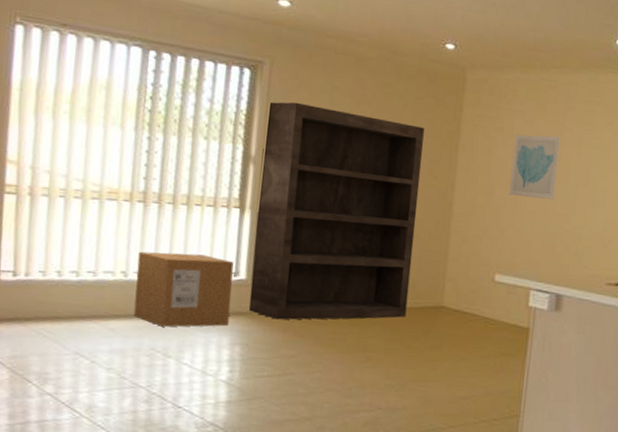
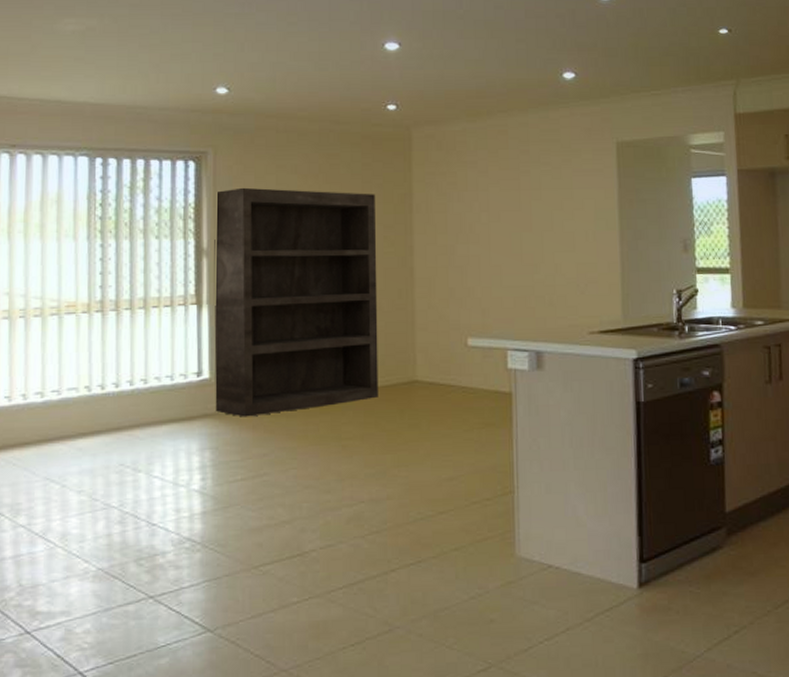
cardboard box: present [133,251,234,327] -> none [100,358,197,440]
wall art: present [508,134,561,199] -> none [469,183,520,252]

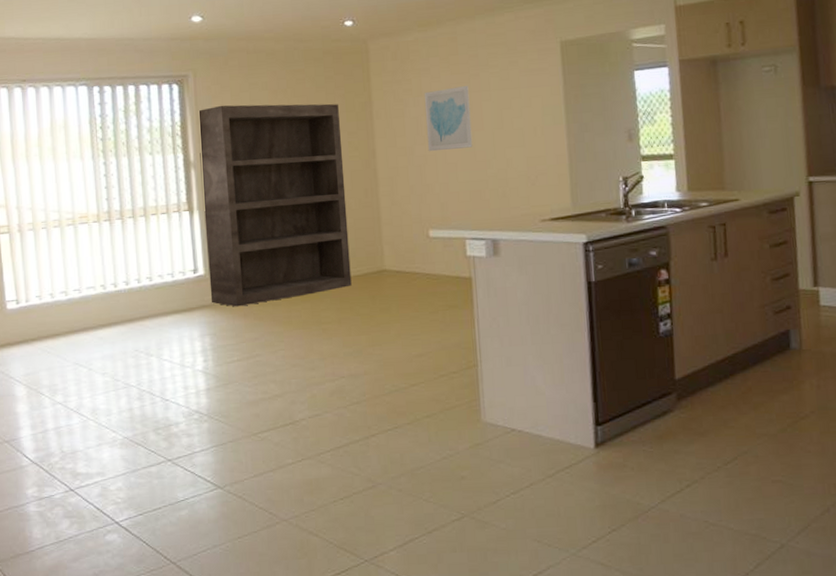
wall art: none [469,183,520,252] -> present [423,86,473,152]

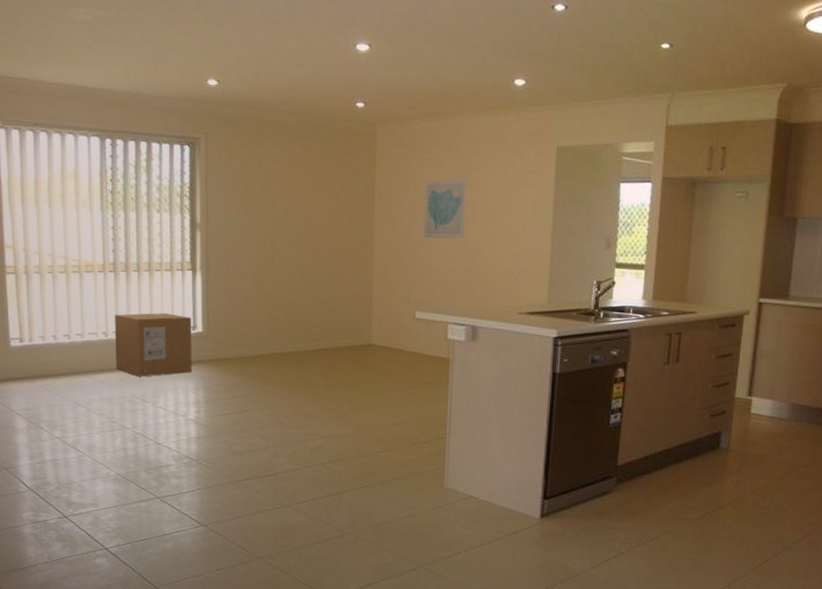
cardboard box: none [112,258,196,329] -> present [115,313,192,377]
bookshelf: present [199,103,352,307] -> none [206,171,343,365]

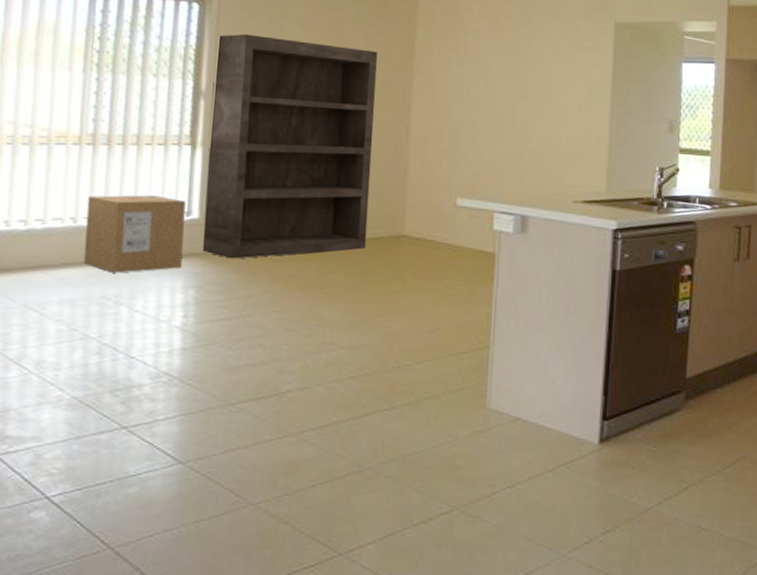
bookshelf: none [206,171,343,365] -> present [202,33,377,259]
wall art: present [422,179,467,239] -> none [467,52,517,117]

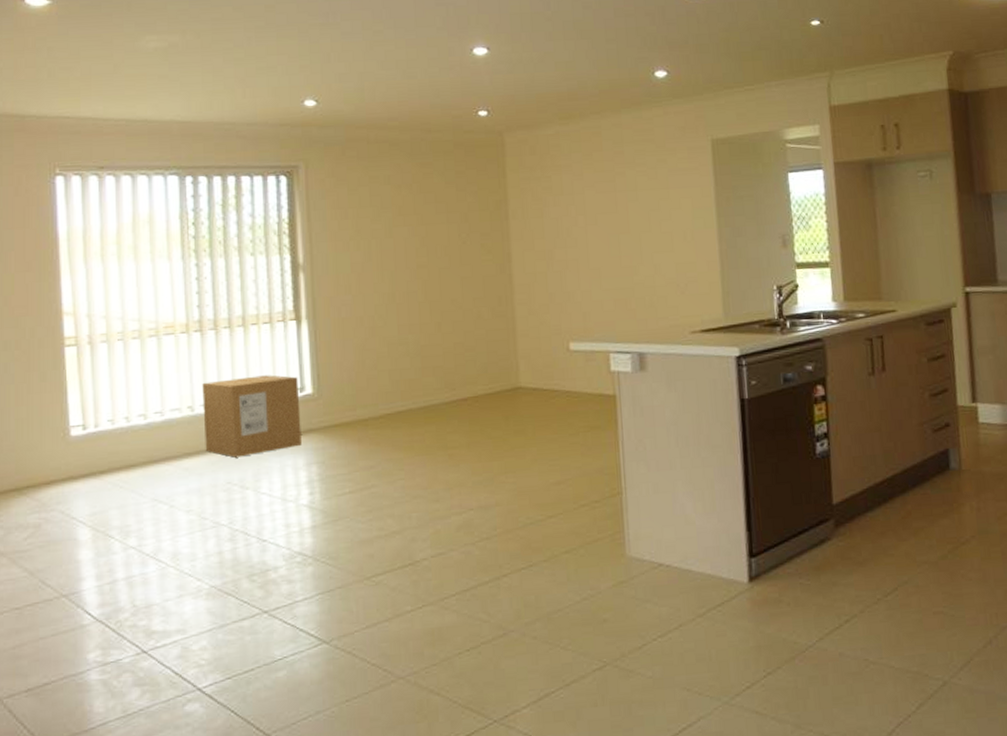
bookshelf: present [202,33,377,259] -> none [310,200,483,431]

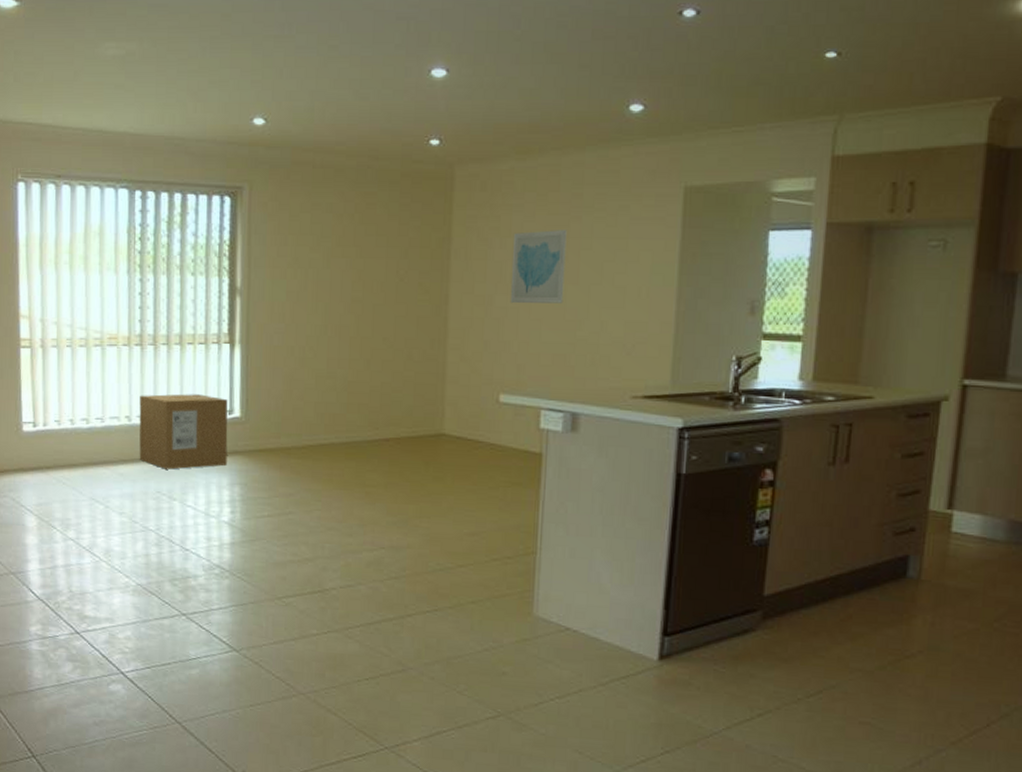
wall art: none [565,185,618,256] -> present [510,230,567,304]

